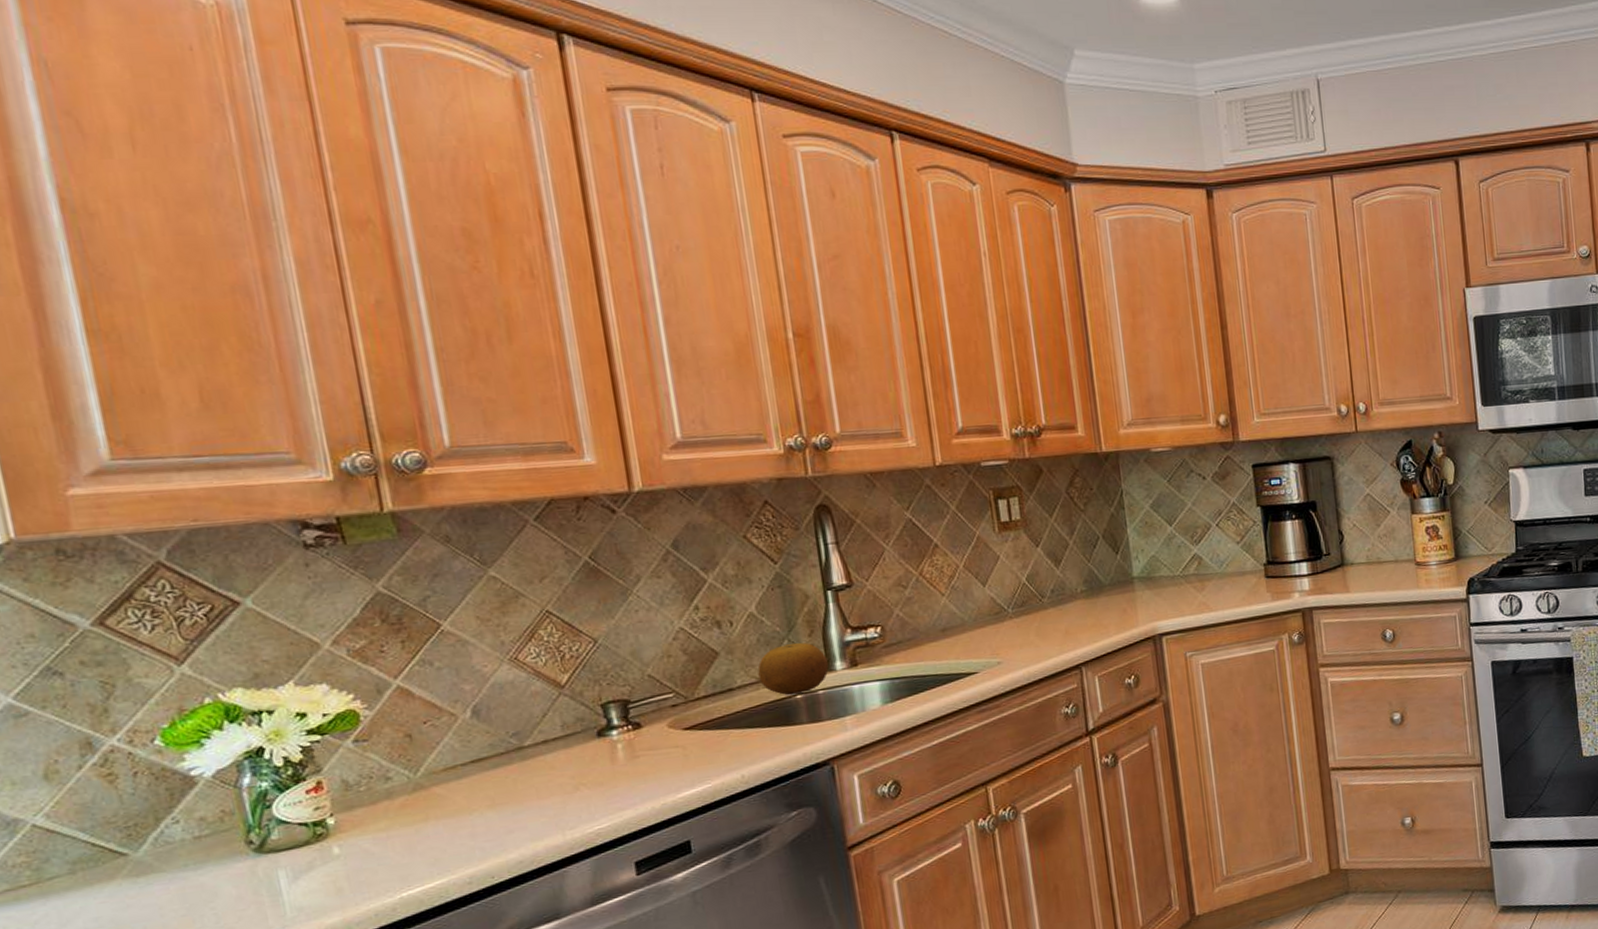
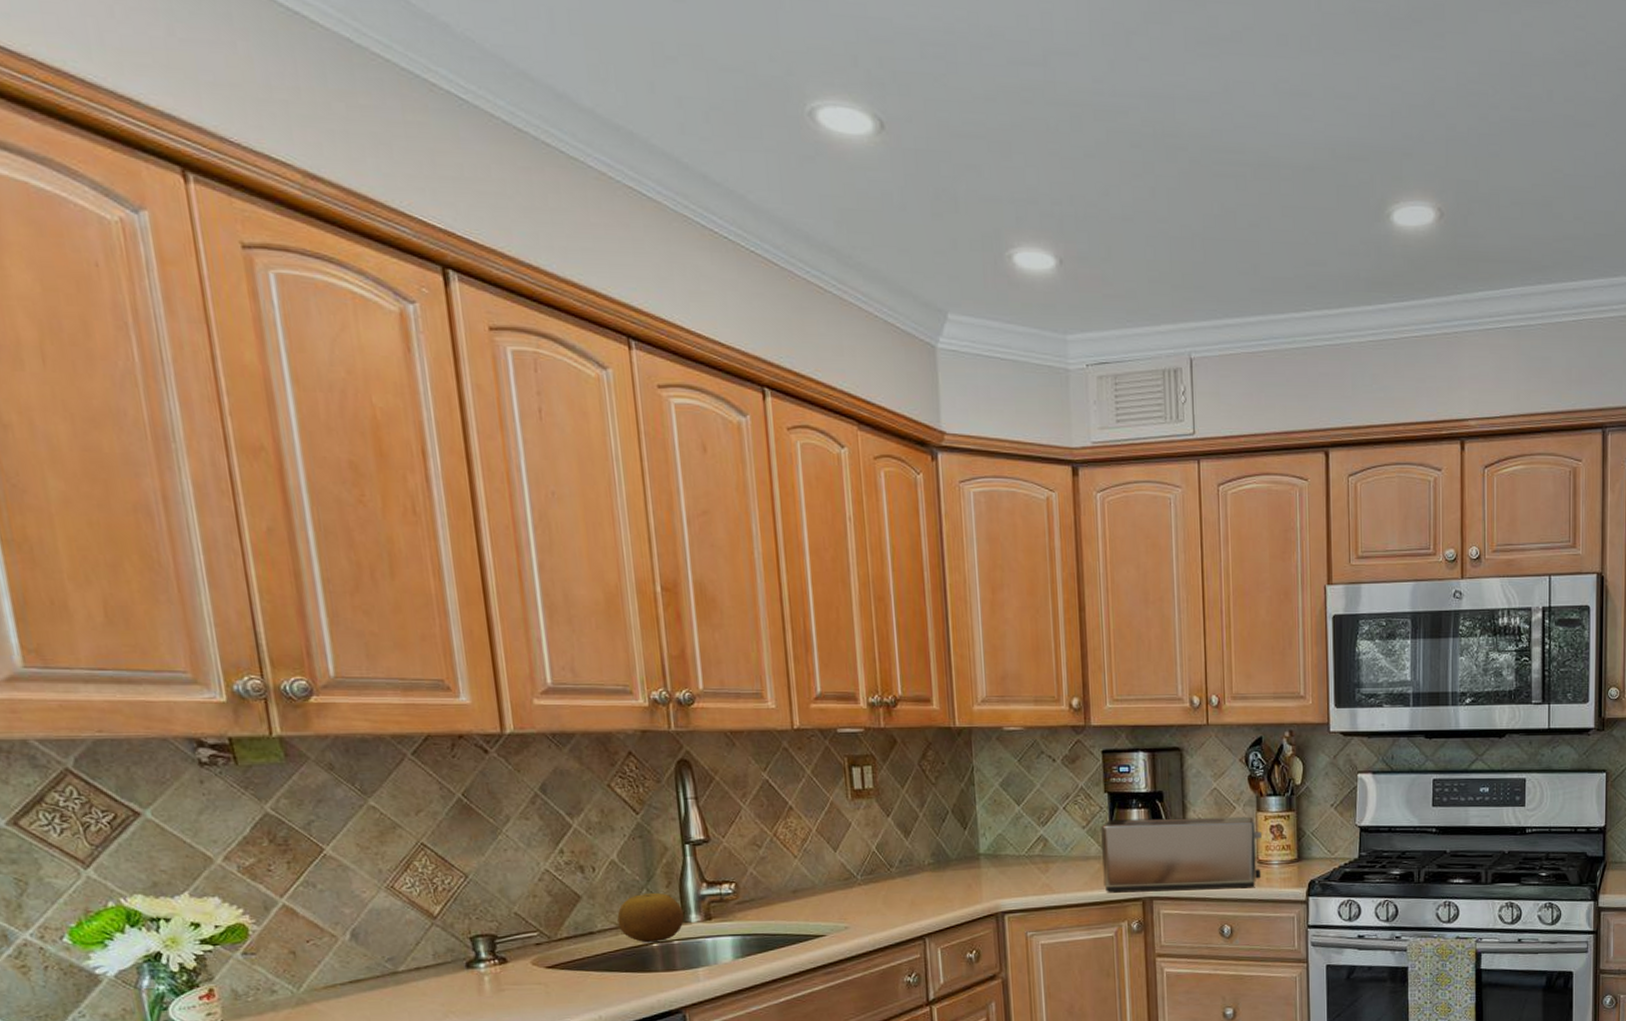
toaster: none [1255,519,1420,606] -> present [1101,816,1262,893]

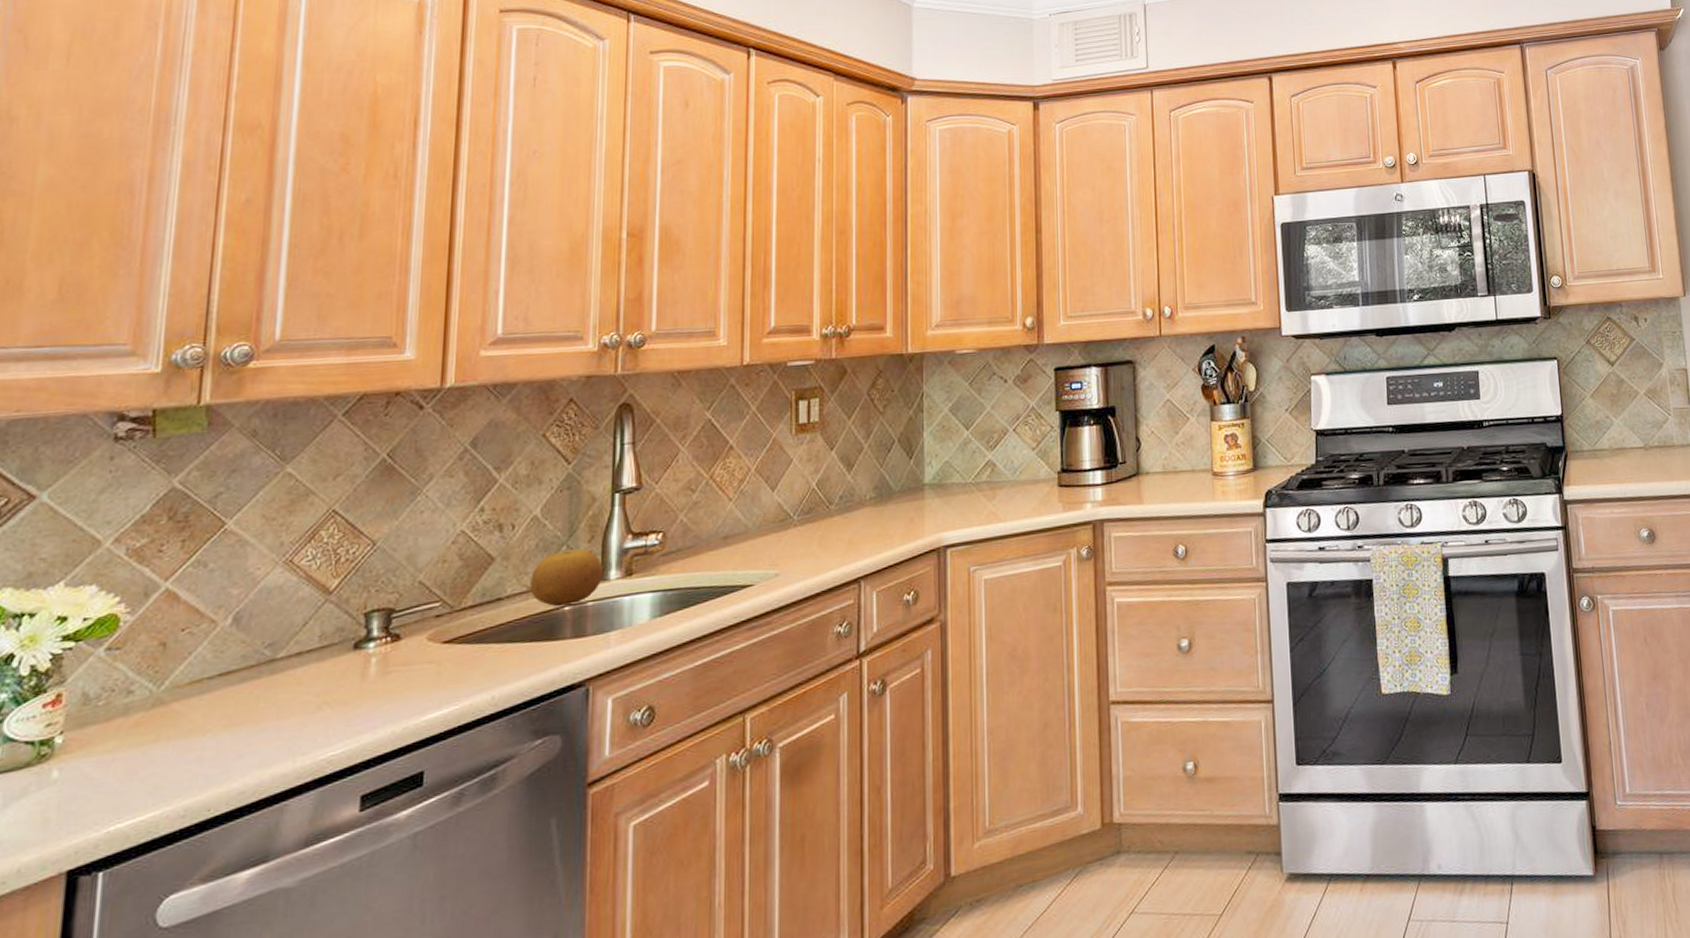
toaster: present [1101,816,1262,893] -> none [1051,426,1217,517]

